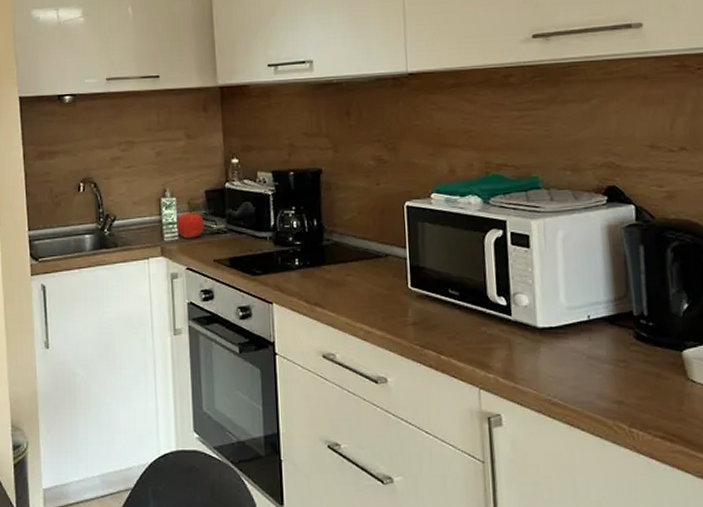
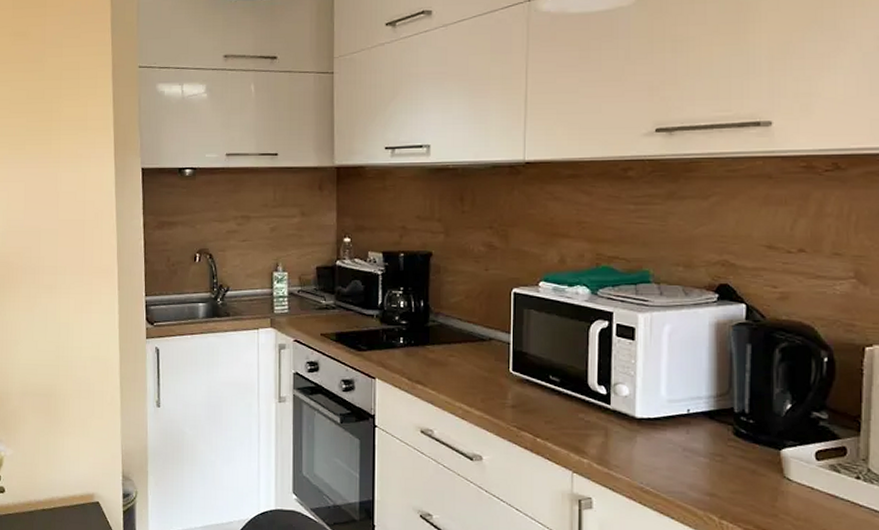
apple: present [177,209,204,238] -> none [287,284,313,312]

